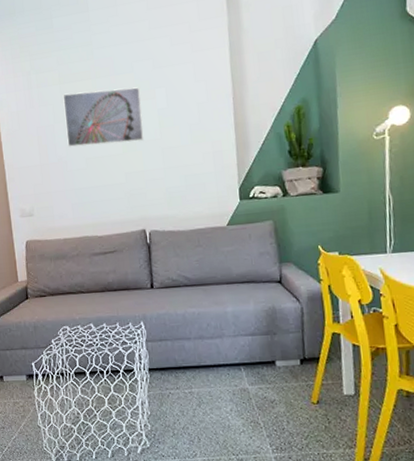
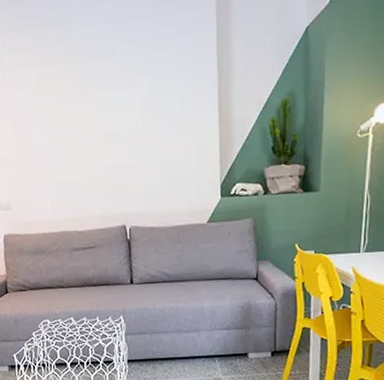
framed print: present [63,87,144,147] -> none [39,73,125,137]

